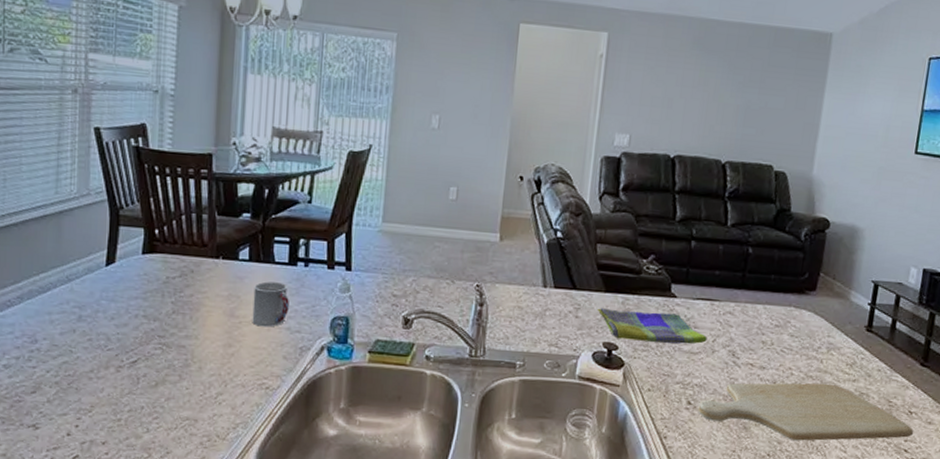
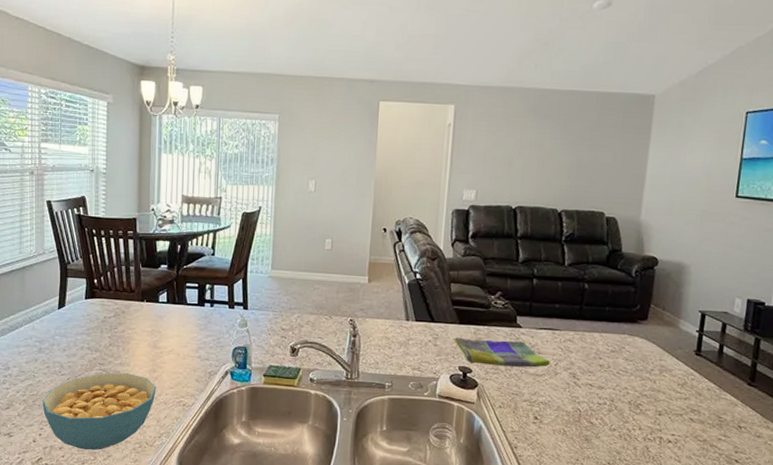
cereal bowl: none [80,347,232,446] -> present [42,372,156,451]
cup: present [252,281,289,327] -> none [171,319,199,356]
chopping board: present [698,383,914,441] -> none [544,401,744,452]

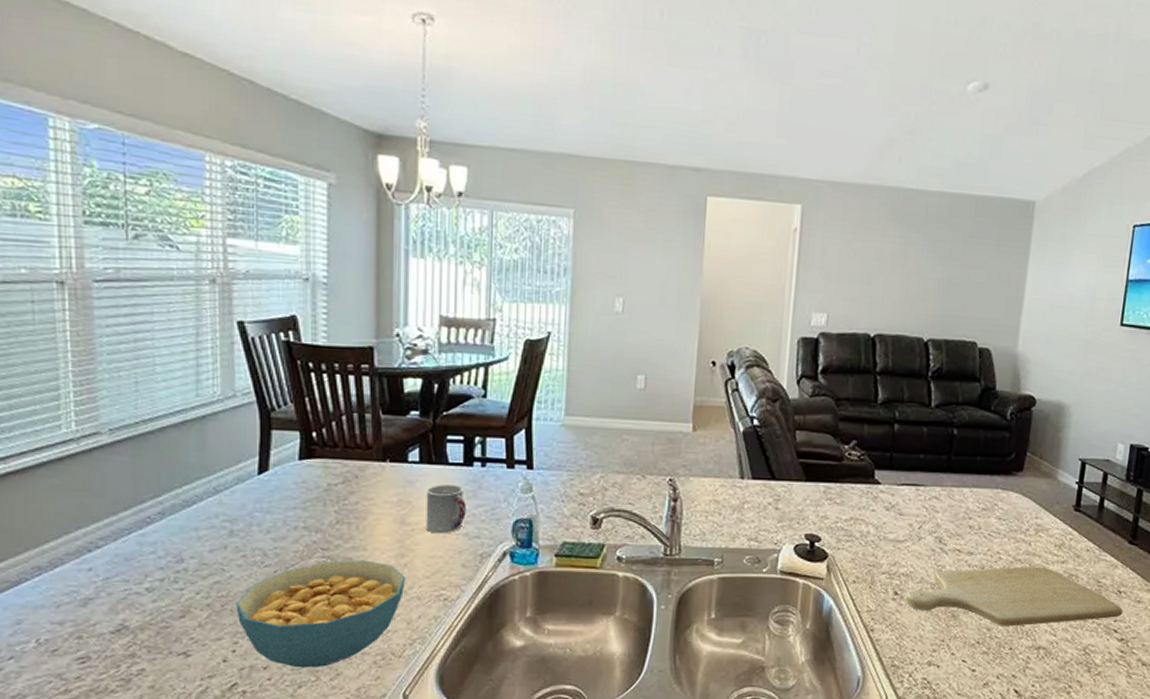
cup: none [171,319,199,356] -> present [426,484,466,534]
dish towel: present [453,337,550,368] -> none [798,498,913,532]
chopping board: none [544,401,744,452] -> present [905,566,1123,627]

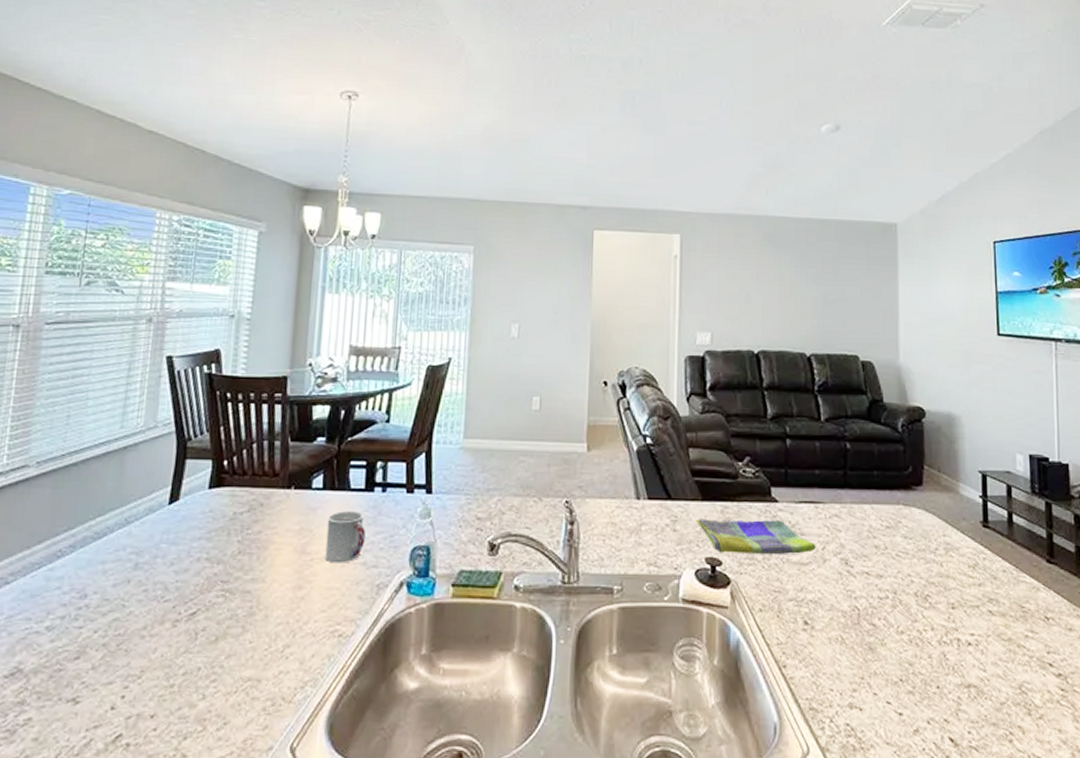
cereal bowl: present [236,559,406,668] -> none [130,593,302,716]
dish towel: none [798,498,913,532] -> present [695,519,816,554]
chopping board: present [905,566,1123,627] -> none [816,590,1055,661]

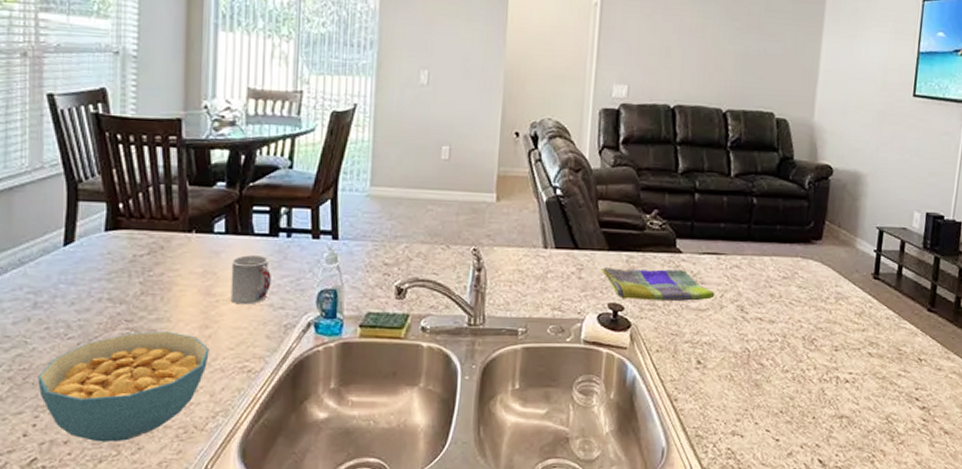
cereal bowl: none [130,593,302,716] -> present [38,331,209,442]

